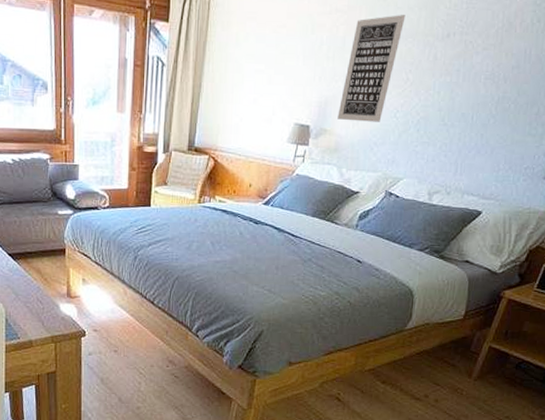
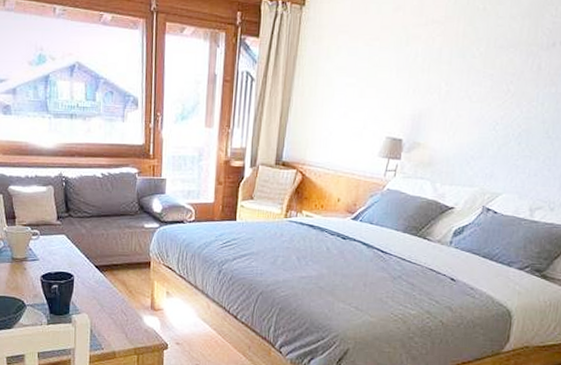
wall art: present [337,15,406,122] -> none [432,24,507,135]

